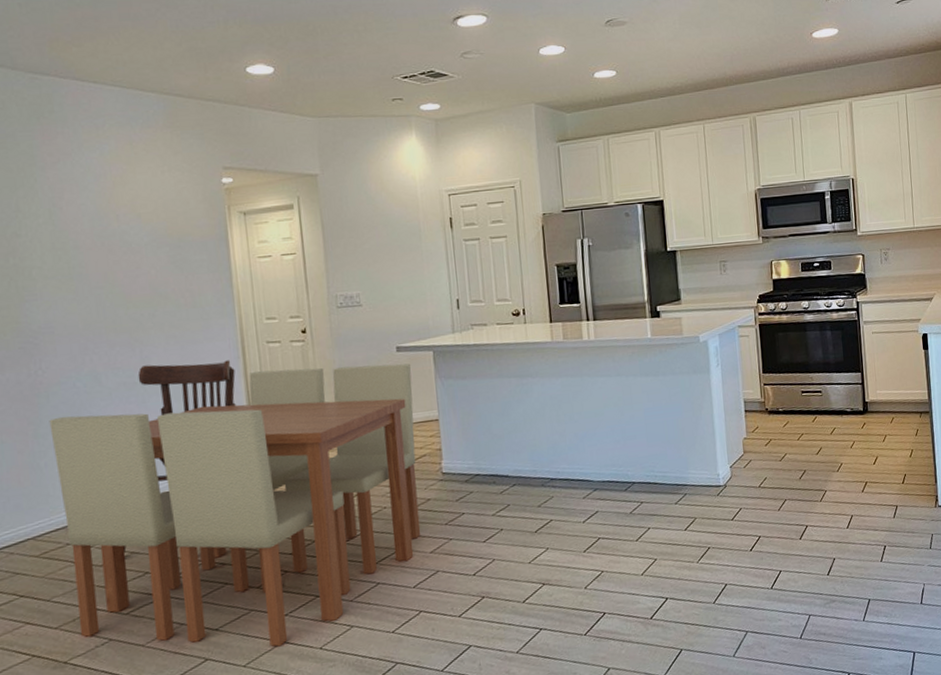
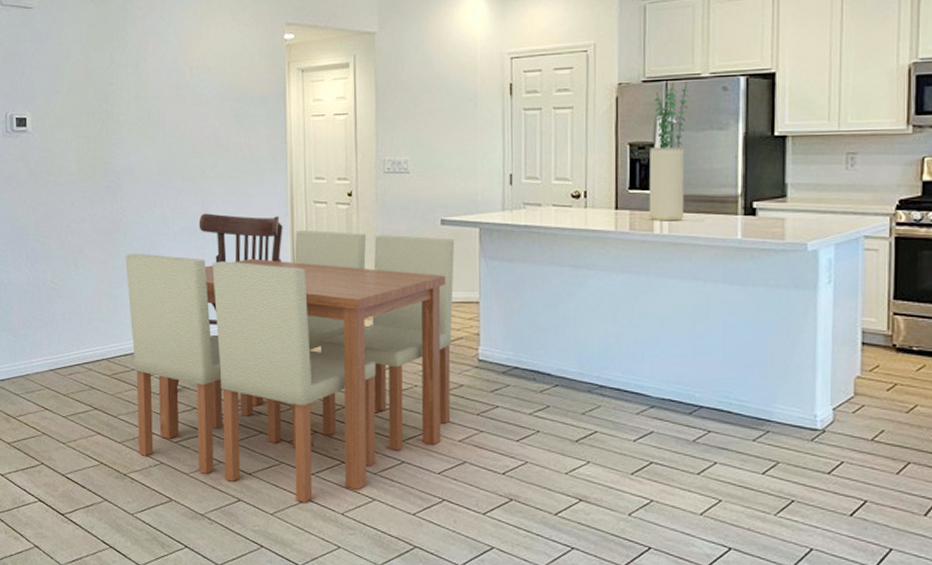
vase: none [573,210,605,330] -> present [648,81,689,221]

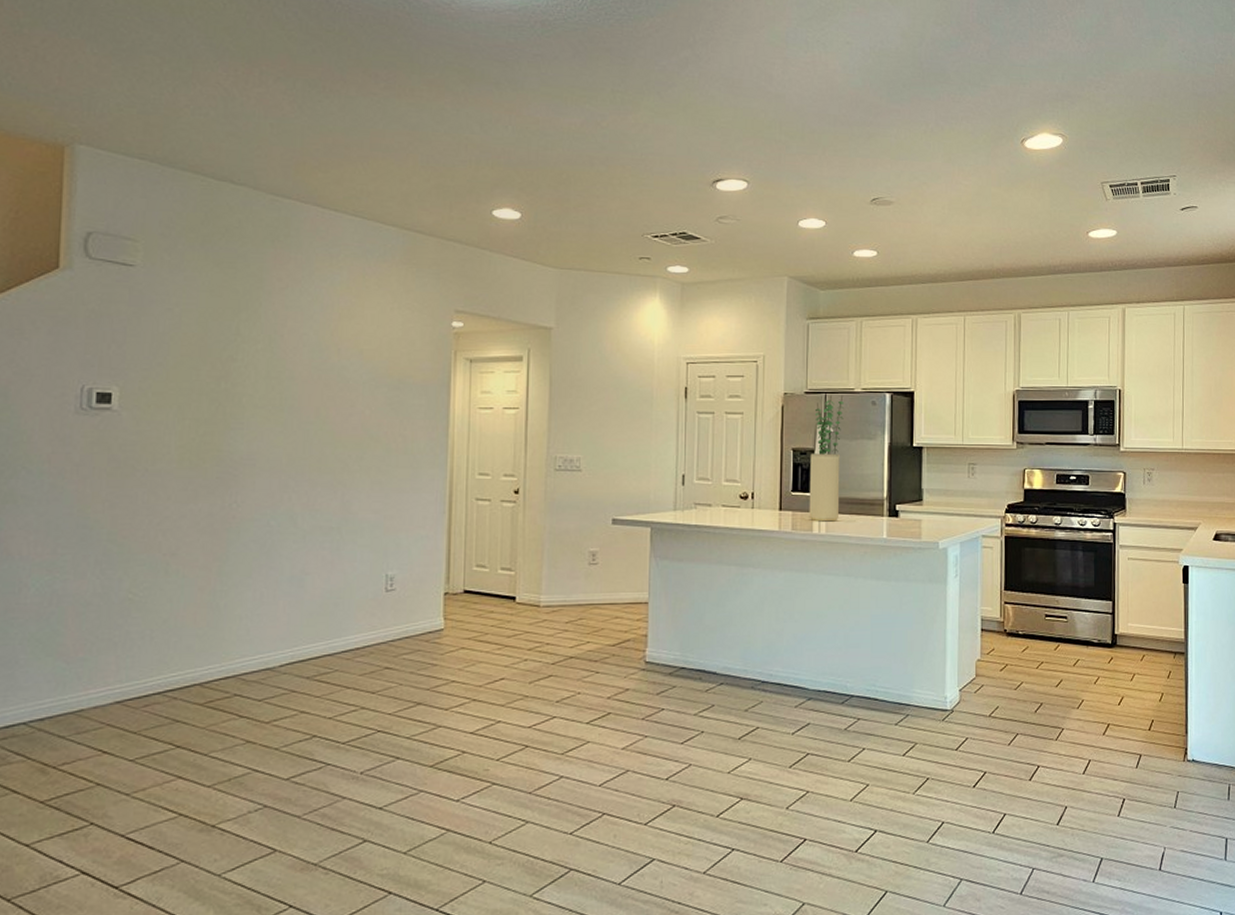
dining set: present [125,229,455,503] -> none [234,528,626,836]
dining chair: present [177,213,283,386] -> none [294,510,438,711]

